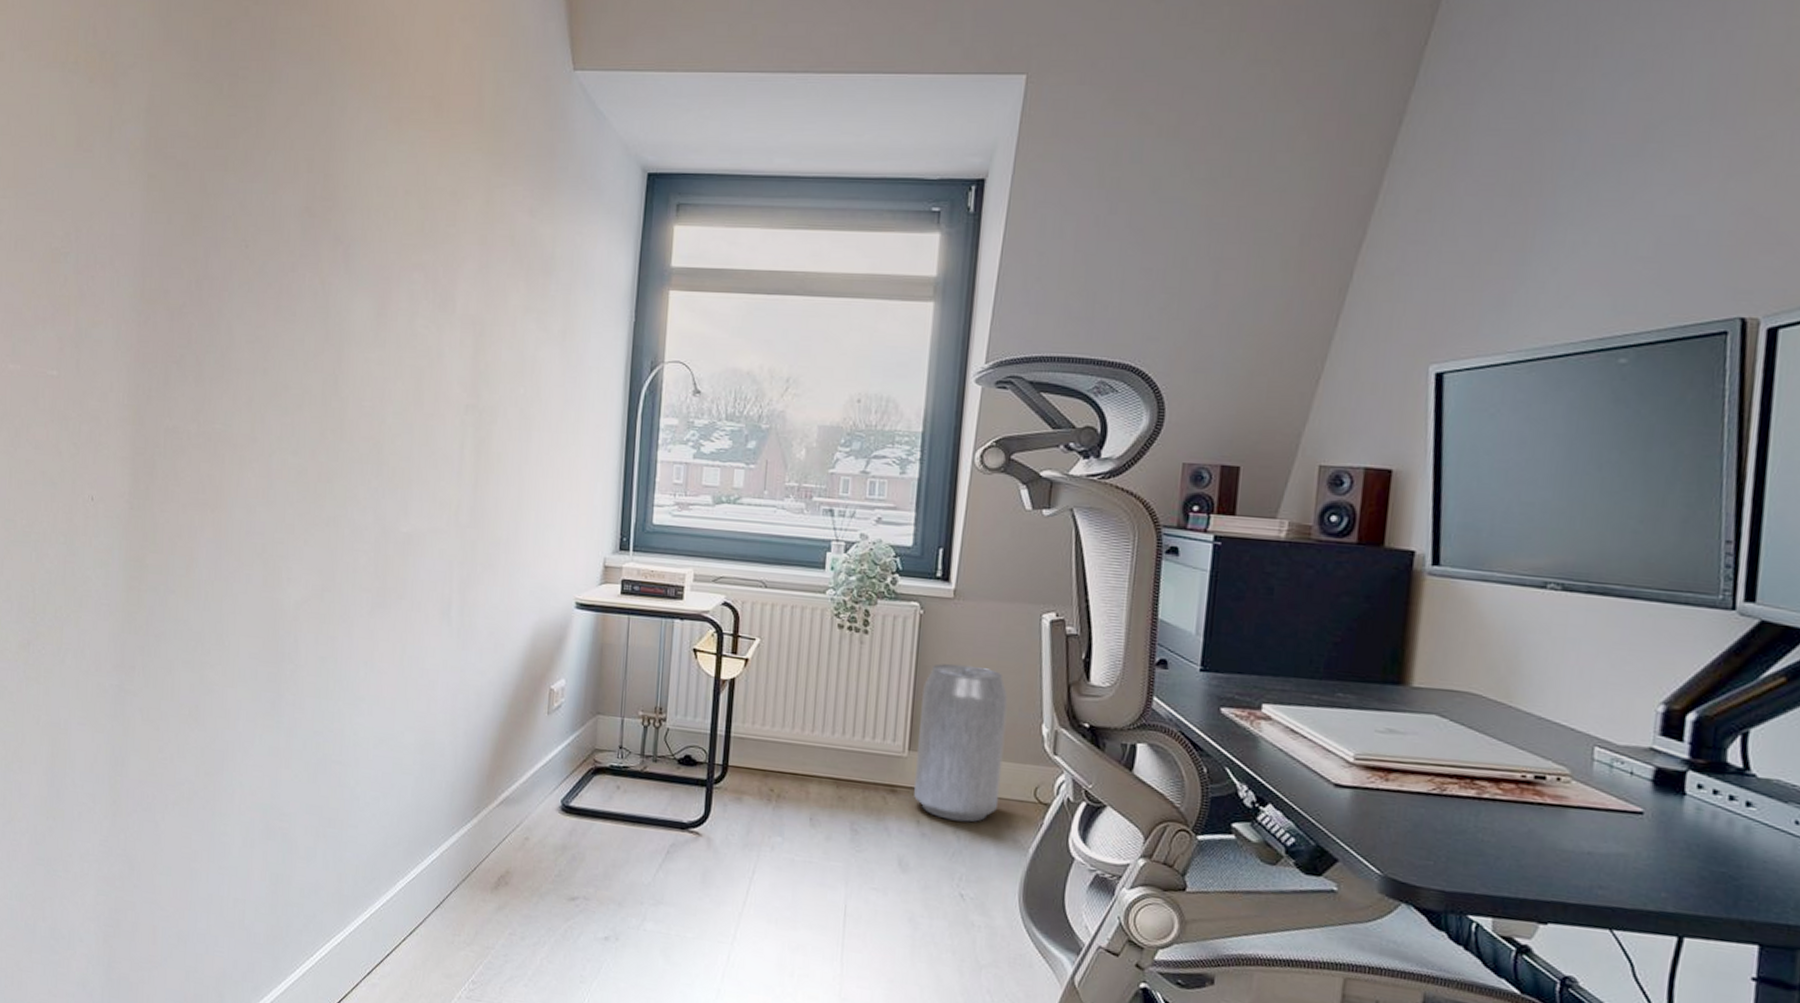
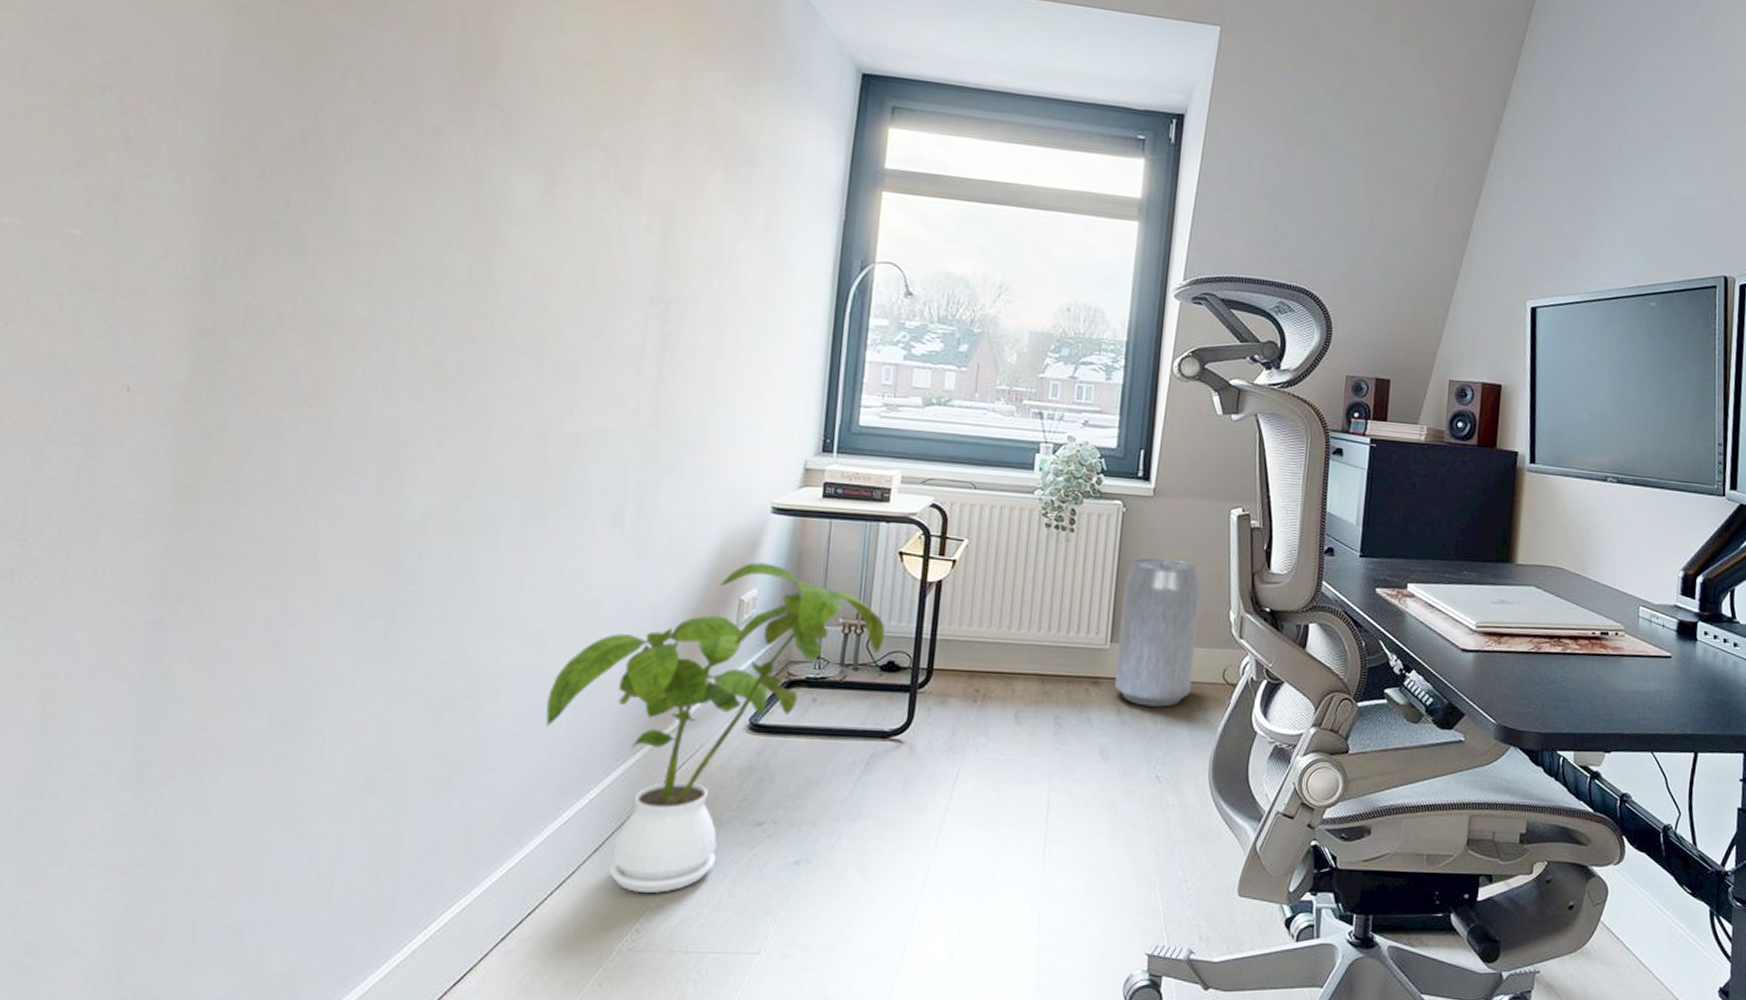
house plant: none [395,654,682,951] -> present [545,562,886,893]

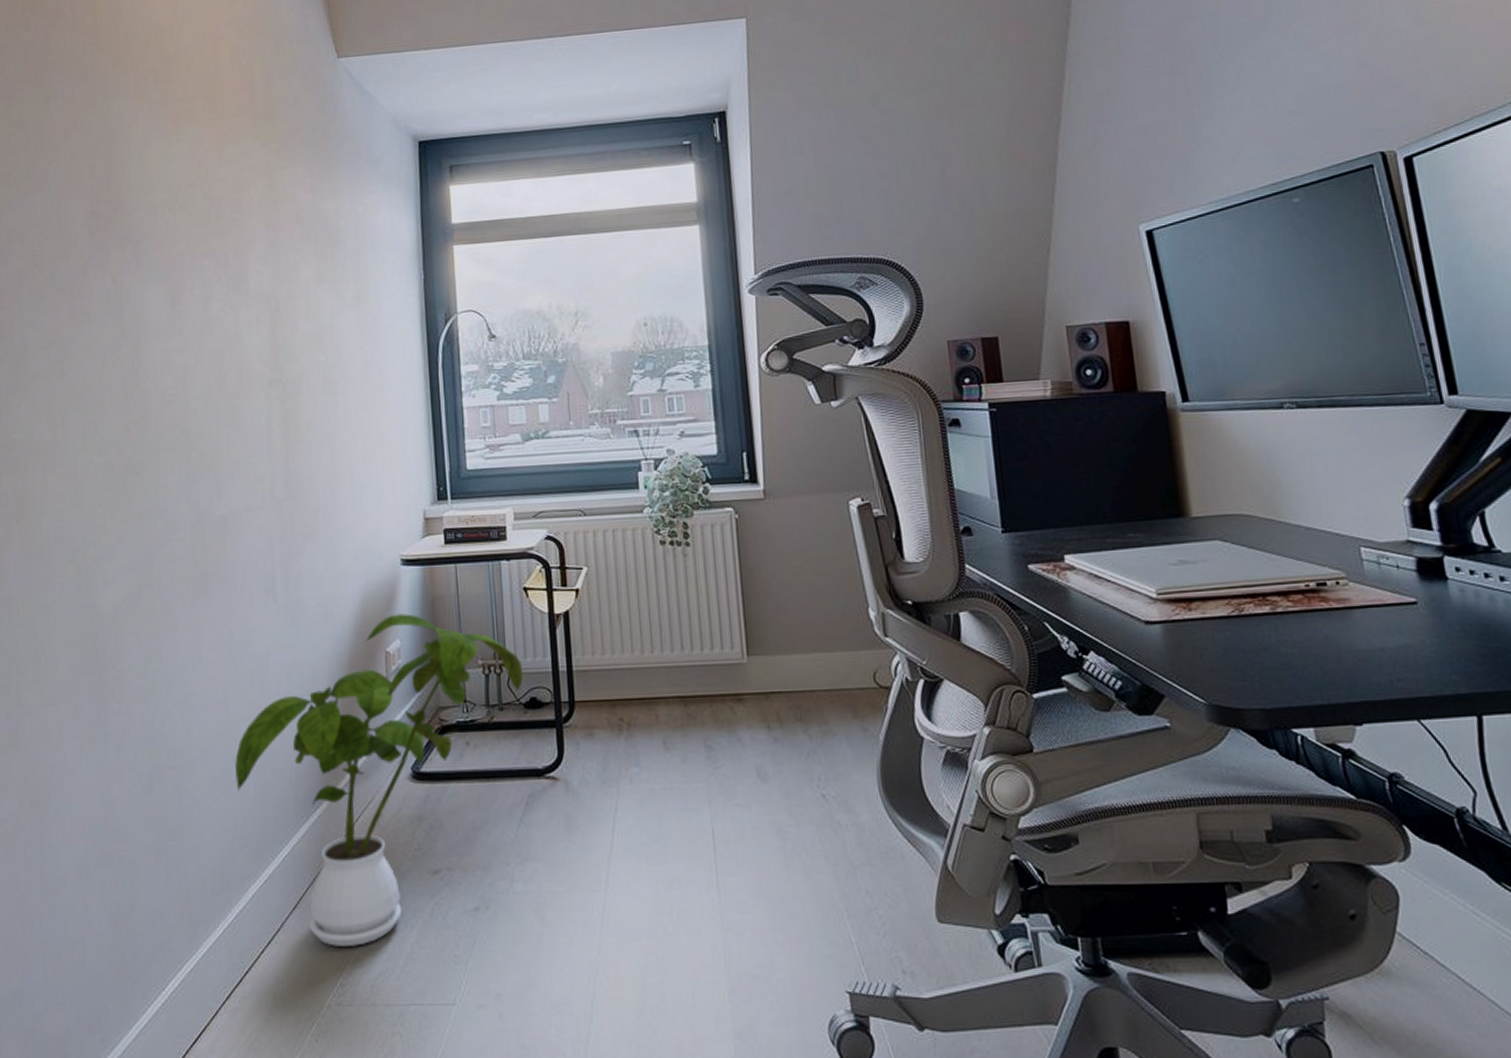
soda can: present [1115,557,1201,707] -> none [750,561,842,720]

